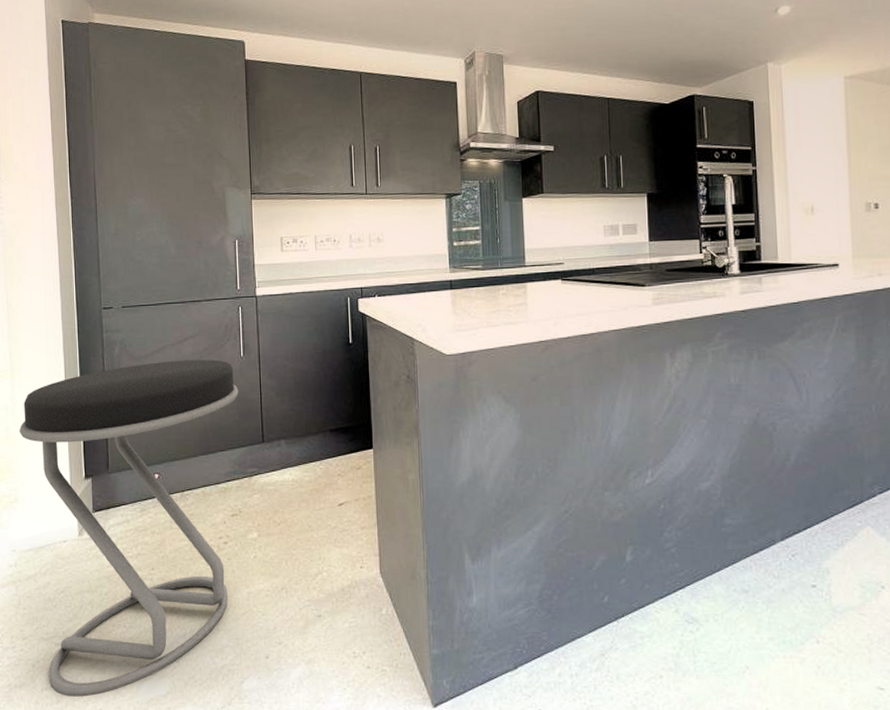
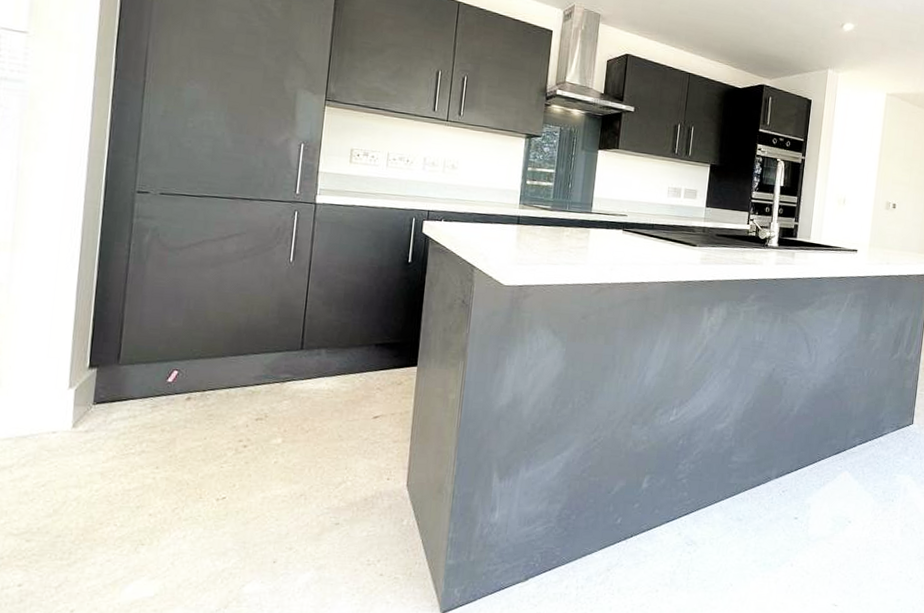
stool: present [19,359,239,697] -> none [13,255,283,597]

